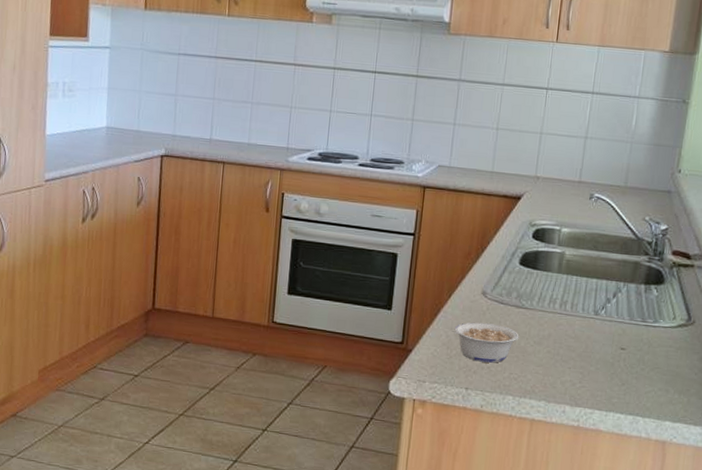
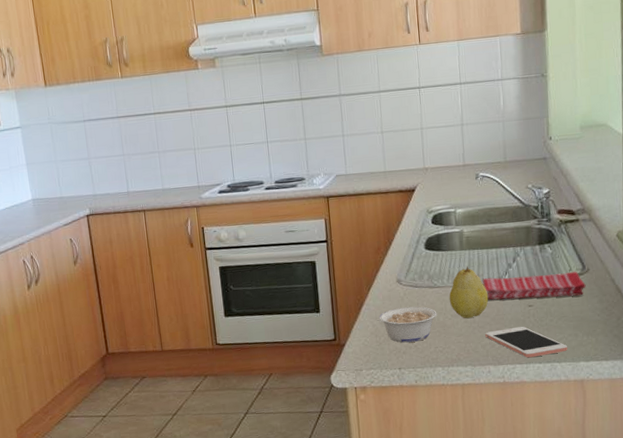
fruit: none [535,292,579,350] -> present [449,266,489,319]
cell phone: none [567,368,655,407] -> present [485,326,567,358]
dish towel: none [574,309,688,348] -> present [482,271,586,300]

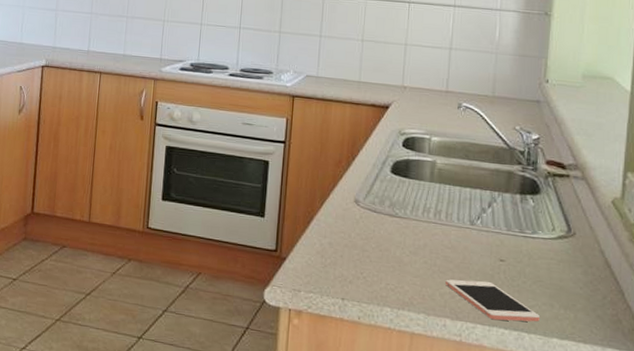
legume: present [377,306,437,343] -> none [325,230,394,273]
fruit: present [449,266,489,319] -> none [409,201,455,260]
dish towel: present [482,271,586,300] -> none [449,218,570,261]

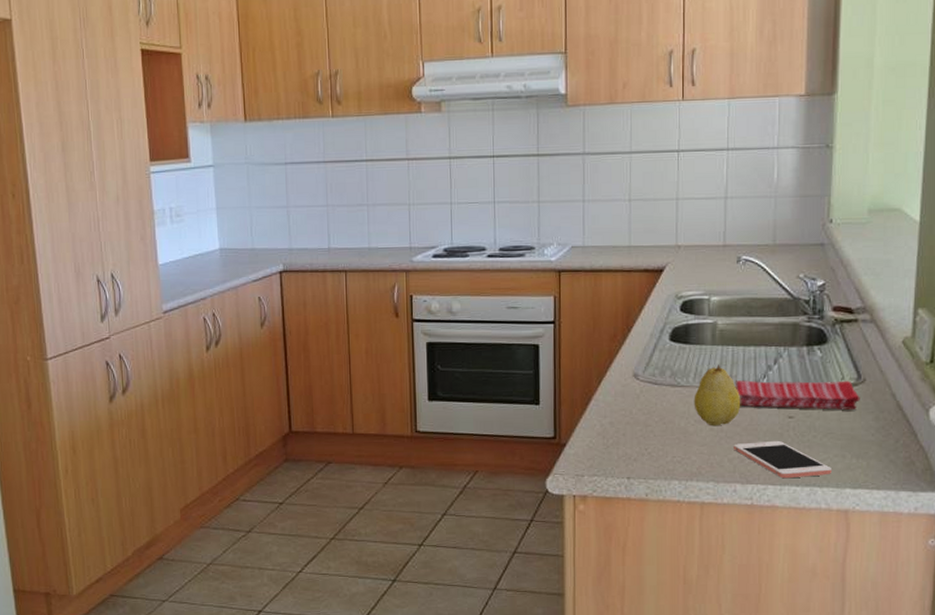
fruit: none [409,201,455,260] -> present [694,364,741,427]
dish towel: none [449,218,570,261] -> present [735,380,860,410]

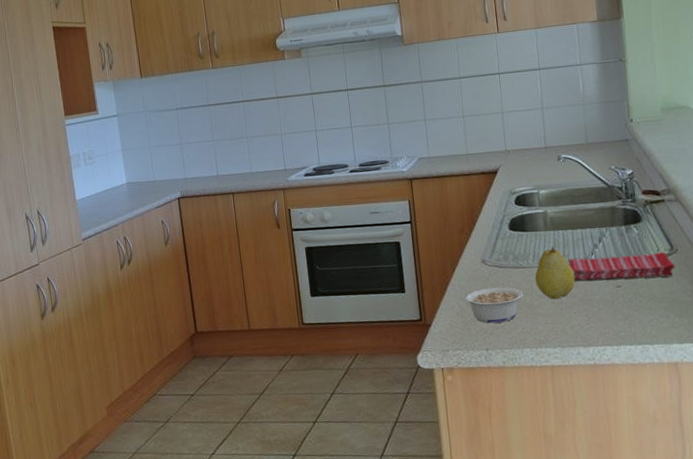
legume: none [606,407,678,448] -> present [462,287,524,323]
cell phone: present [734,440,831,479] -> none [573,307,659,340]

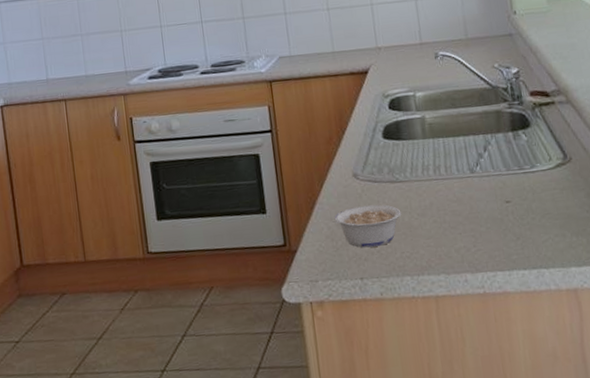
fruit: present [535,247,576,300] -> none [413,157,460,219]
dish towel: present [568,251,675,281] -> none [450,160,570,196]

